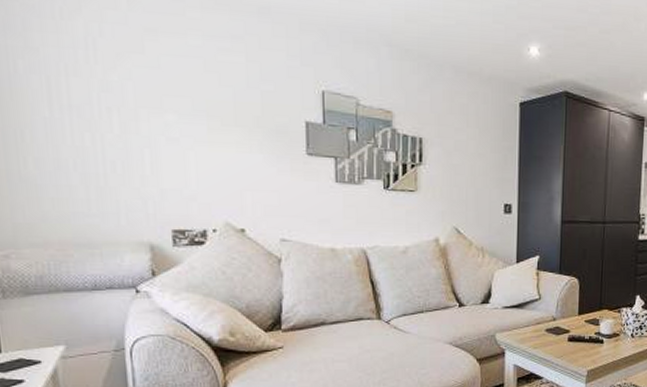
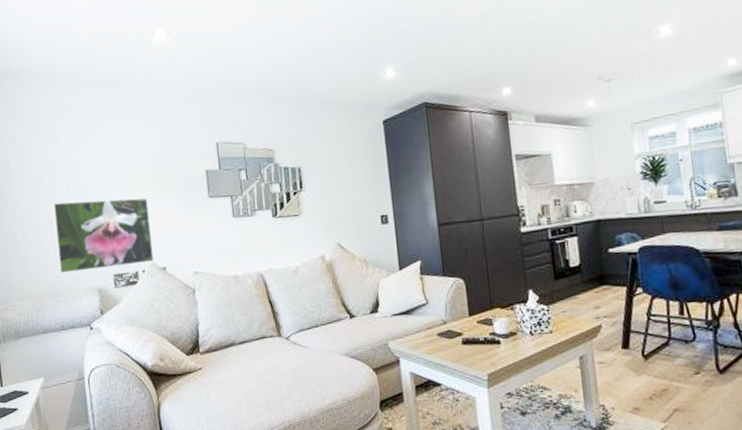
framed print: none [85,127,229,222] -> present [52,197,154,274]

